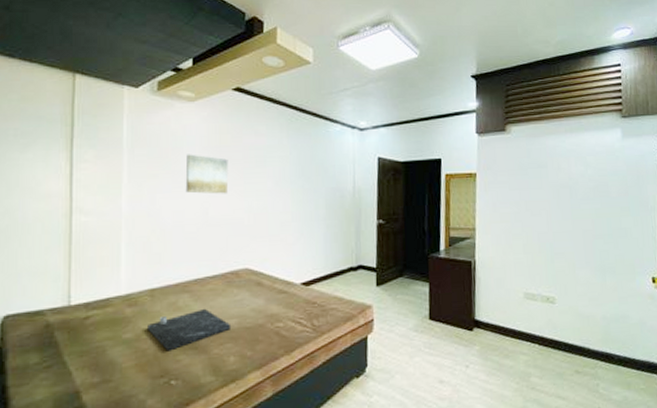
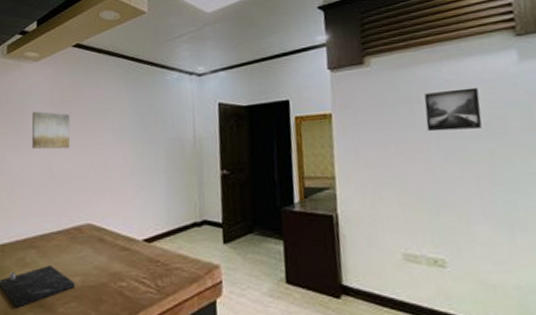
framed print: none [550,158,592,193] -> present [424,87,482,132]

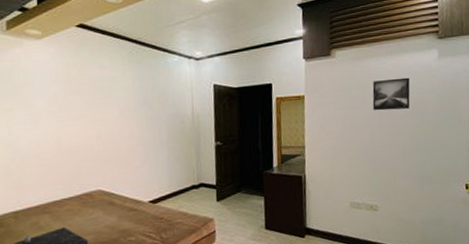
wall art: present [31,111,70,150] -> none [38,88,78,124]

